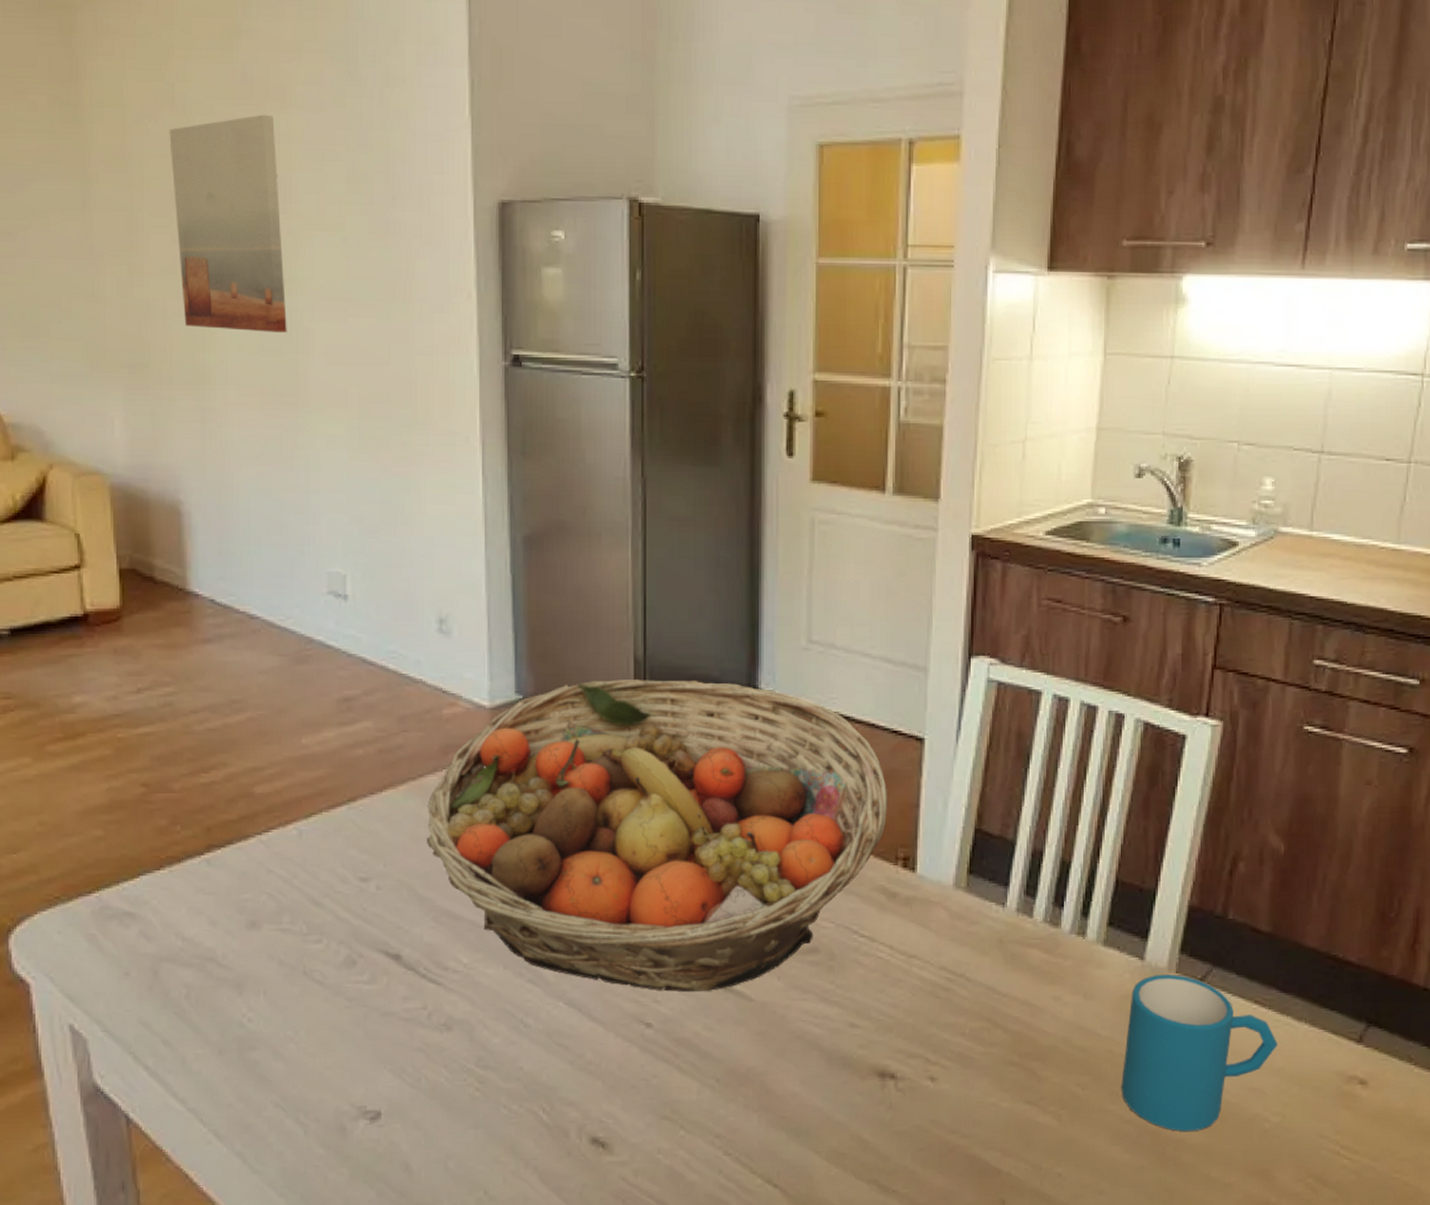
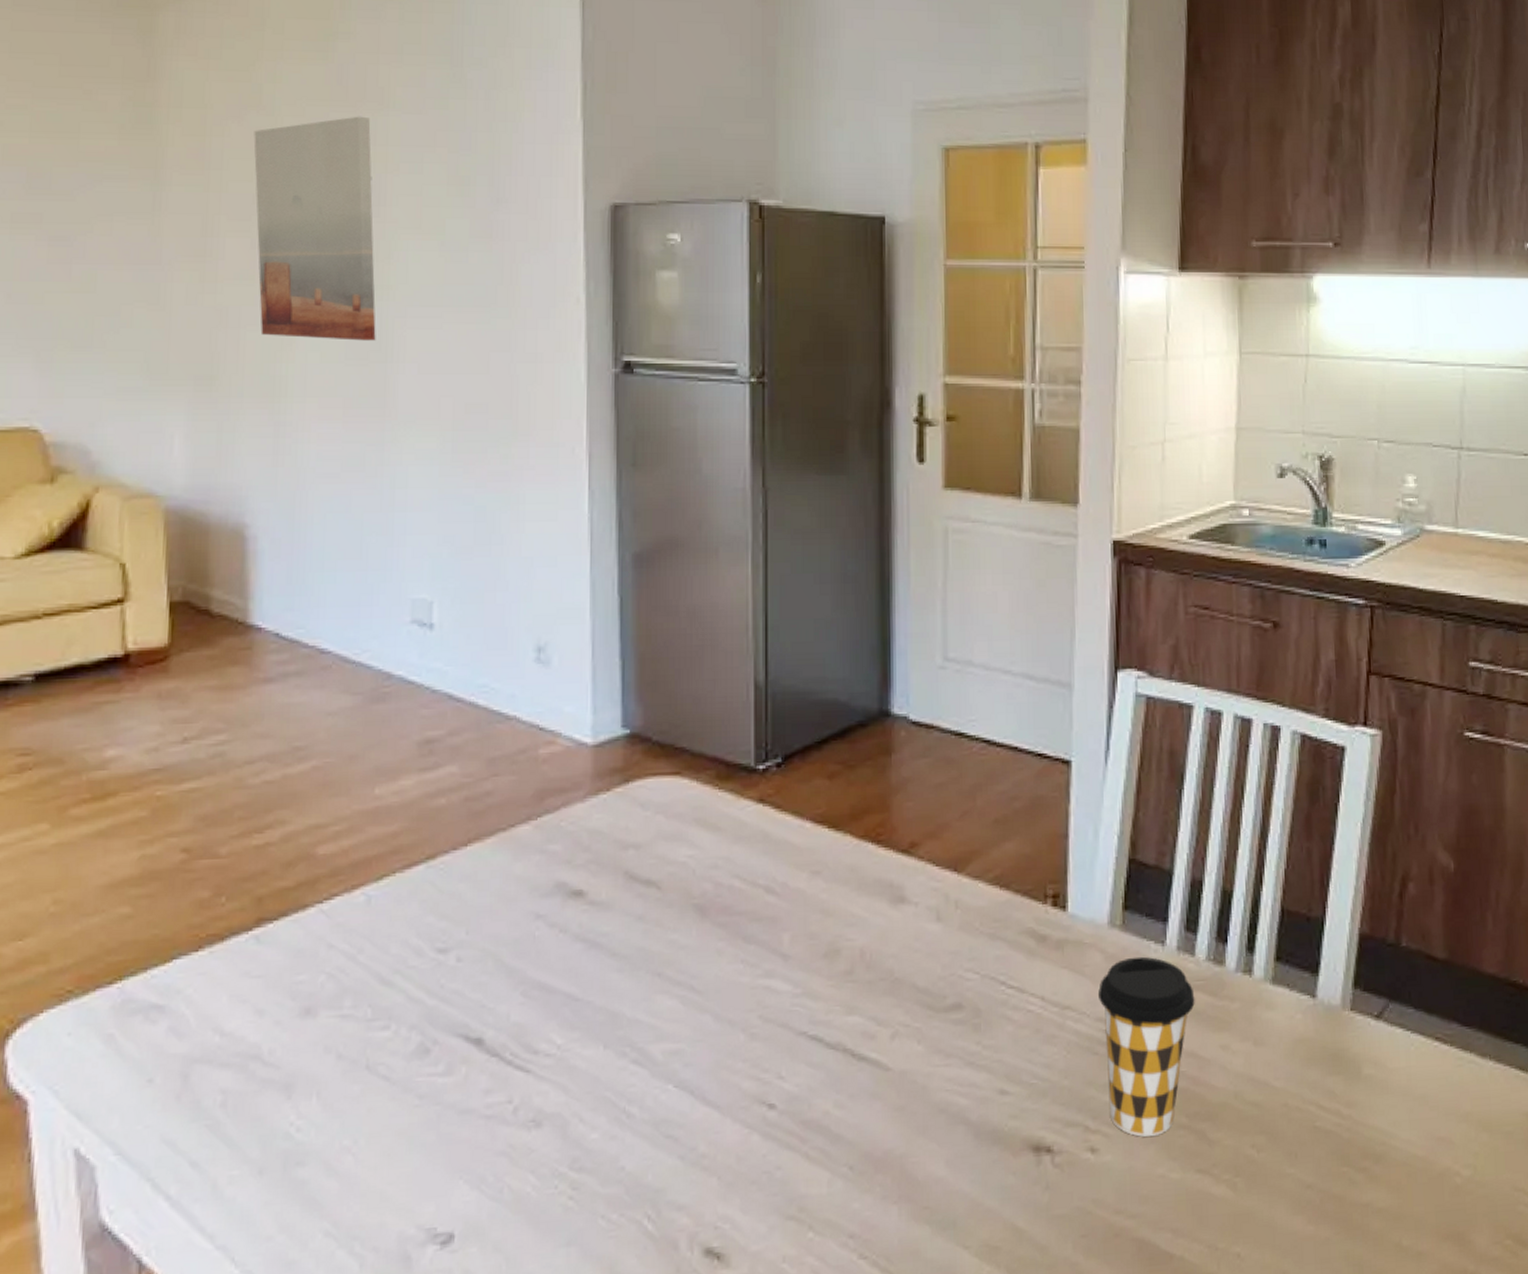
fruit basket: present [427,678,888,992] -> none [517,705,1035,1065]
coffee cup: none [942,915,1031,1070] -> present [1098,956,1195,1137]
mug: present [1121,975,1278,1131] -> none [1299,1012,1463,1194]

